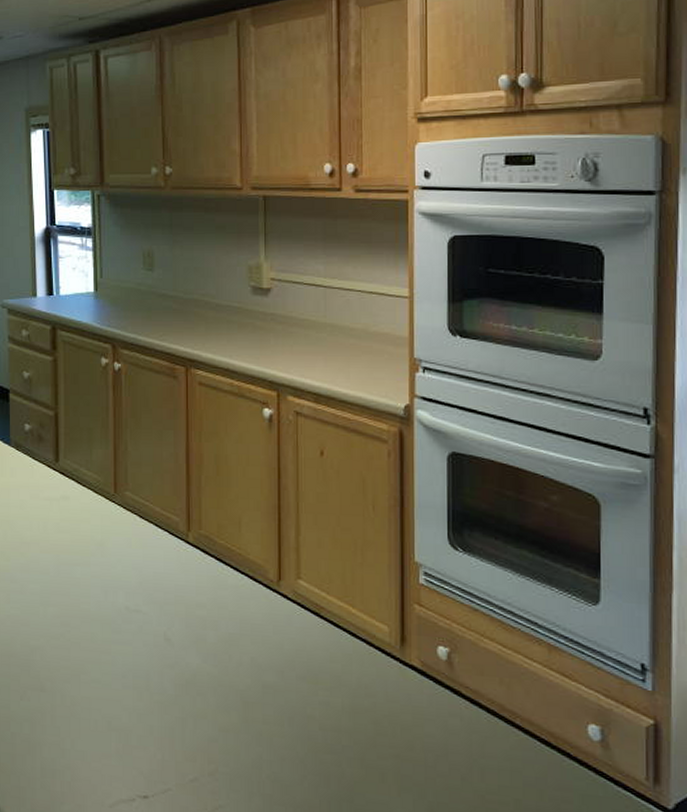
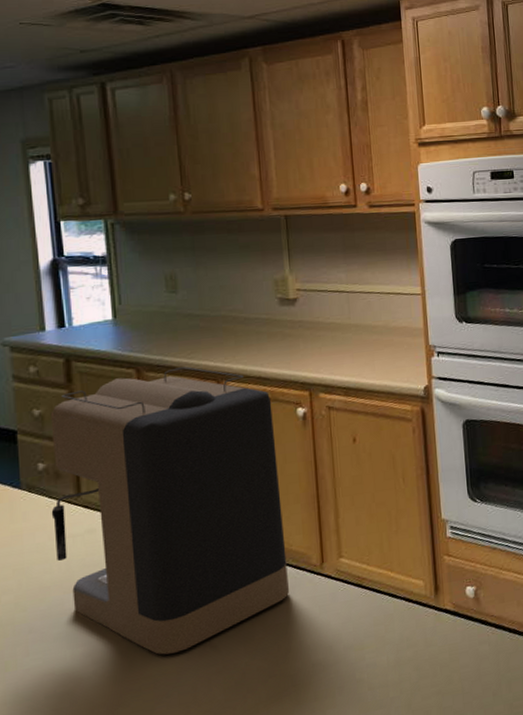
coffee maker: none [33,348,243,636] -> present [50,366,289,655]

